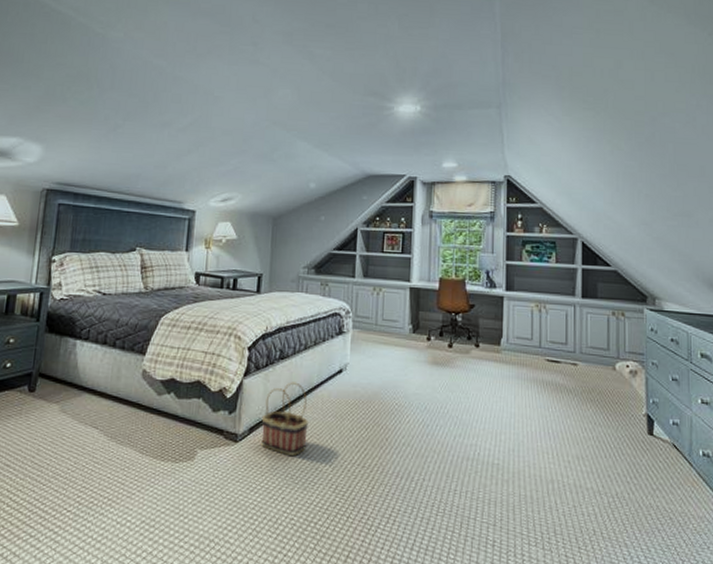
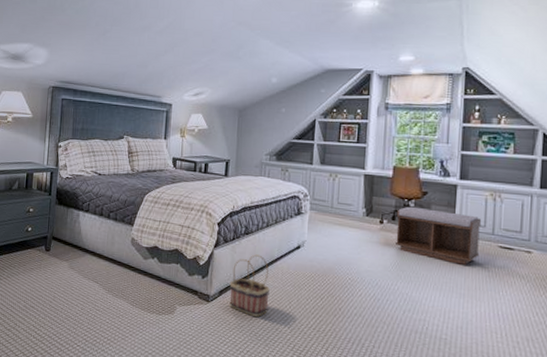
bench: none [444,320,529,381] -> present [396,206,482,265]

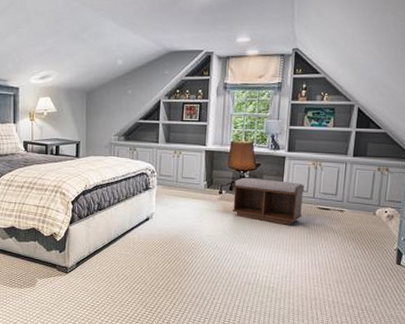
basket: present [229,254,270,317] -> none [86,228,123,282]

